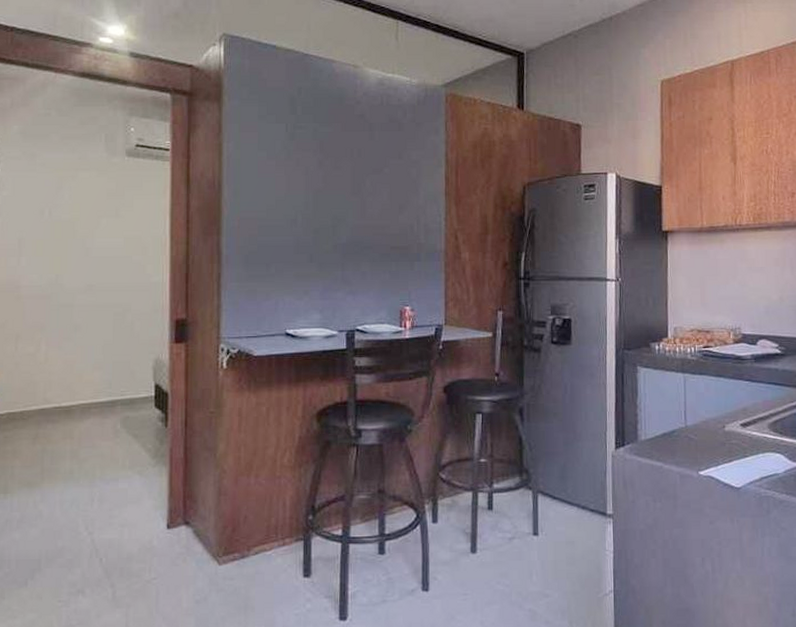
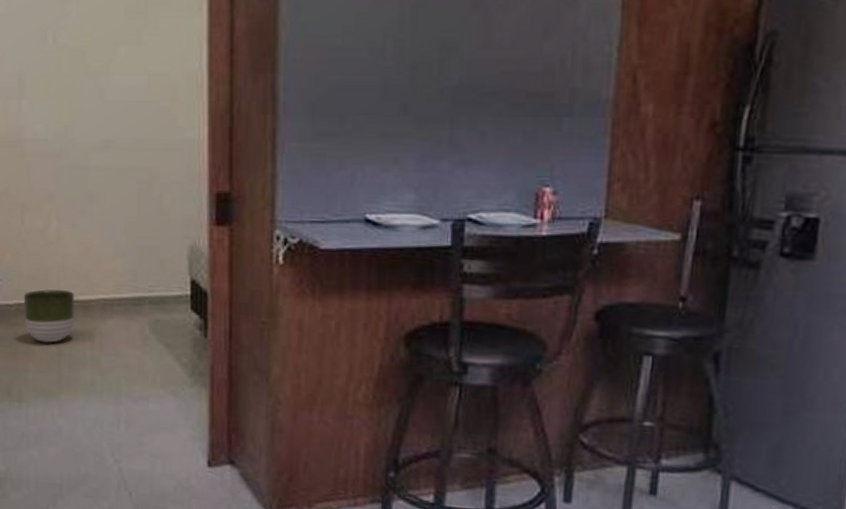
planter: none [13,400,58,443] -> present [23,289,74,343]

